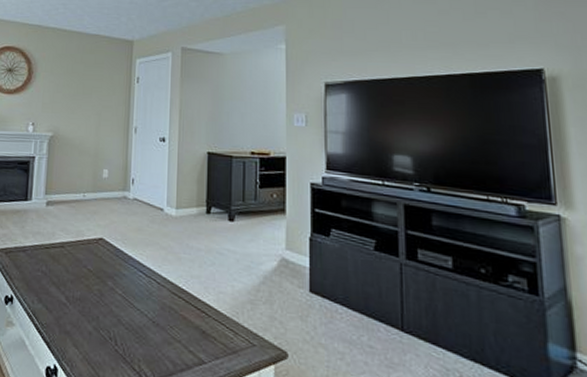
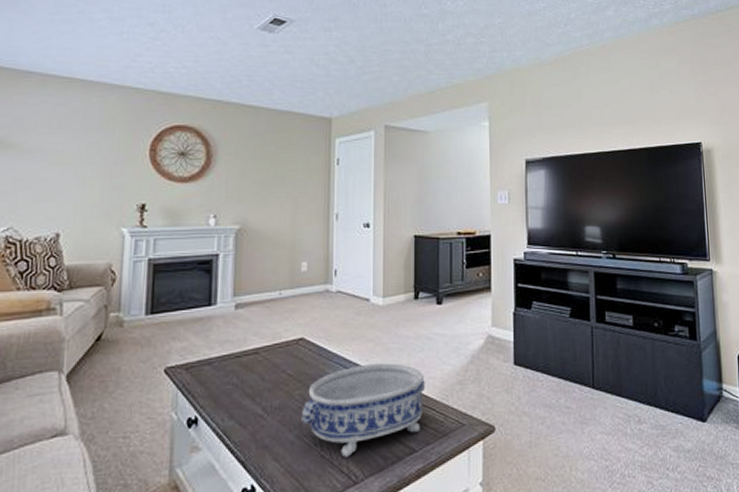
decorative bowl: none [98,270,217,356] -> present [301,363,426,458]

